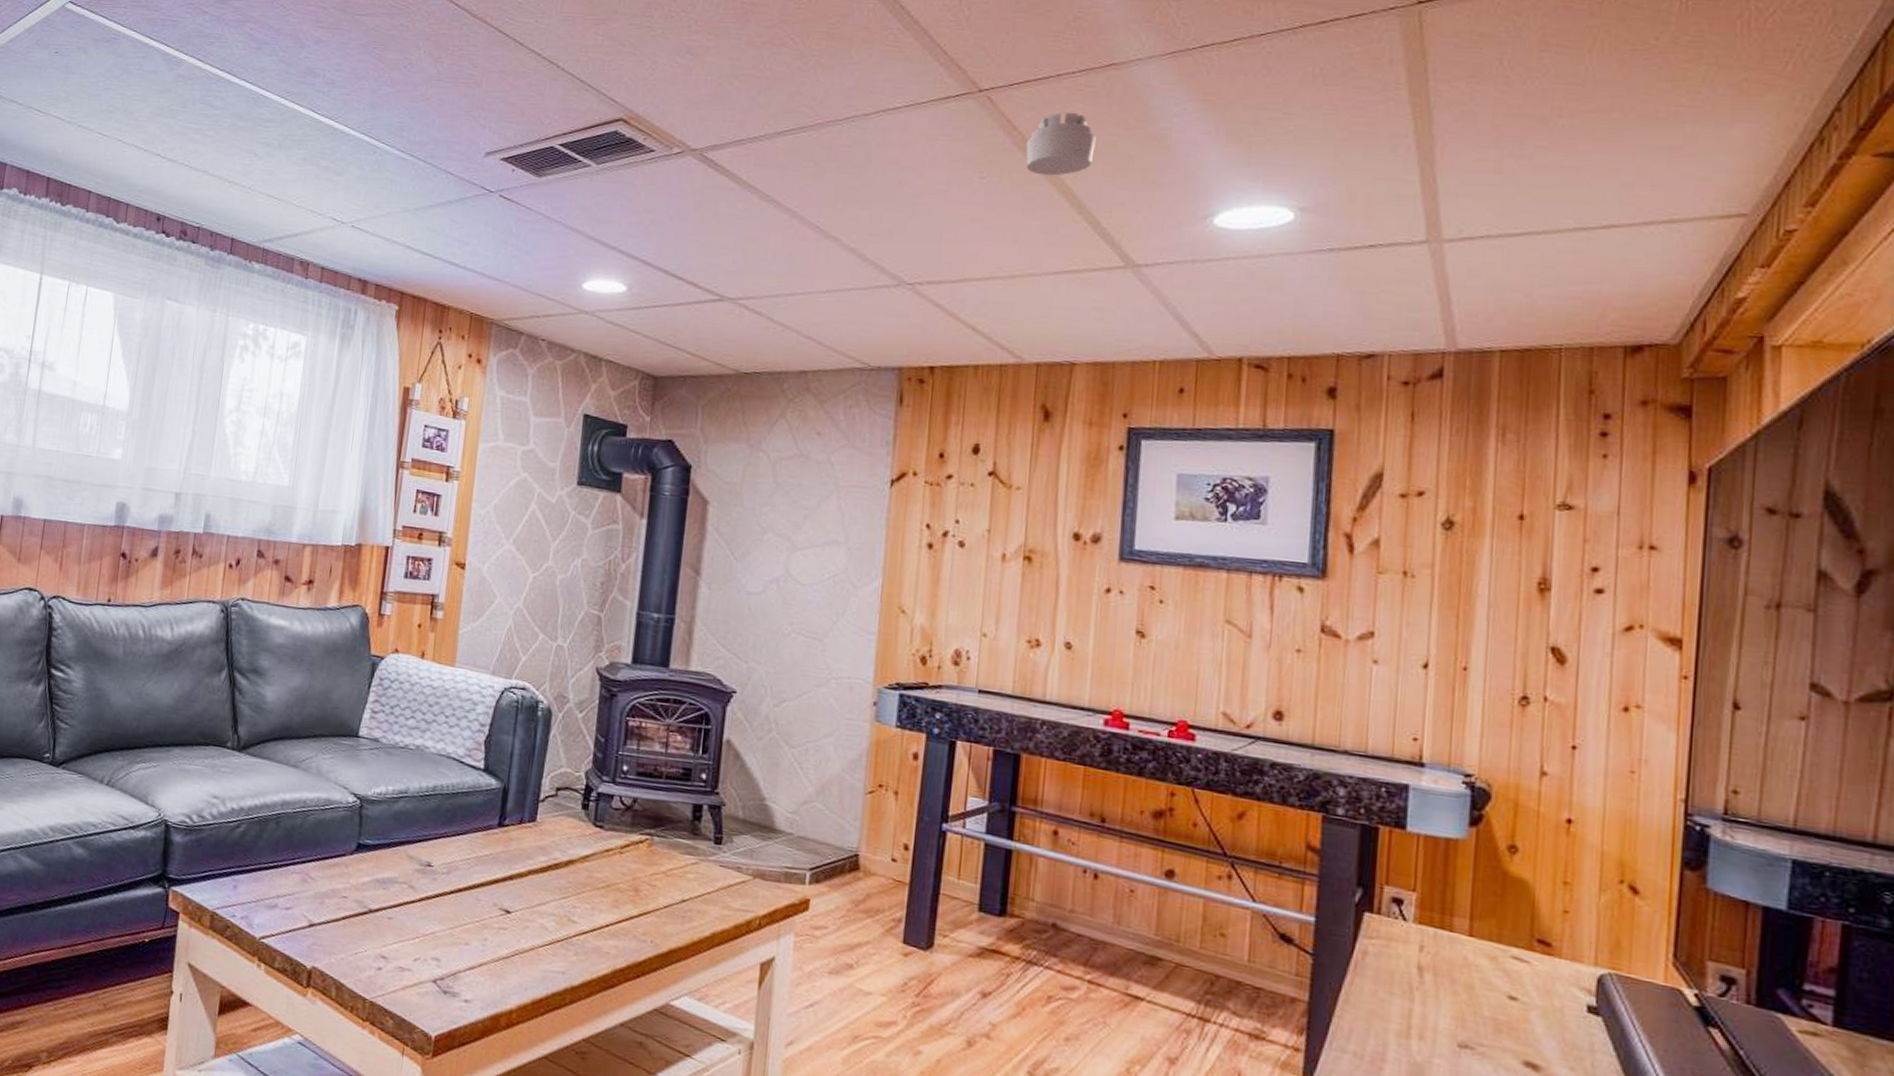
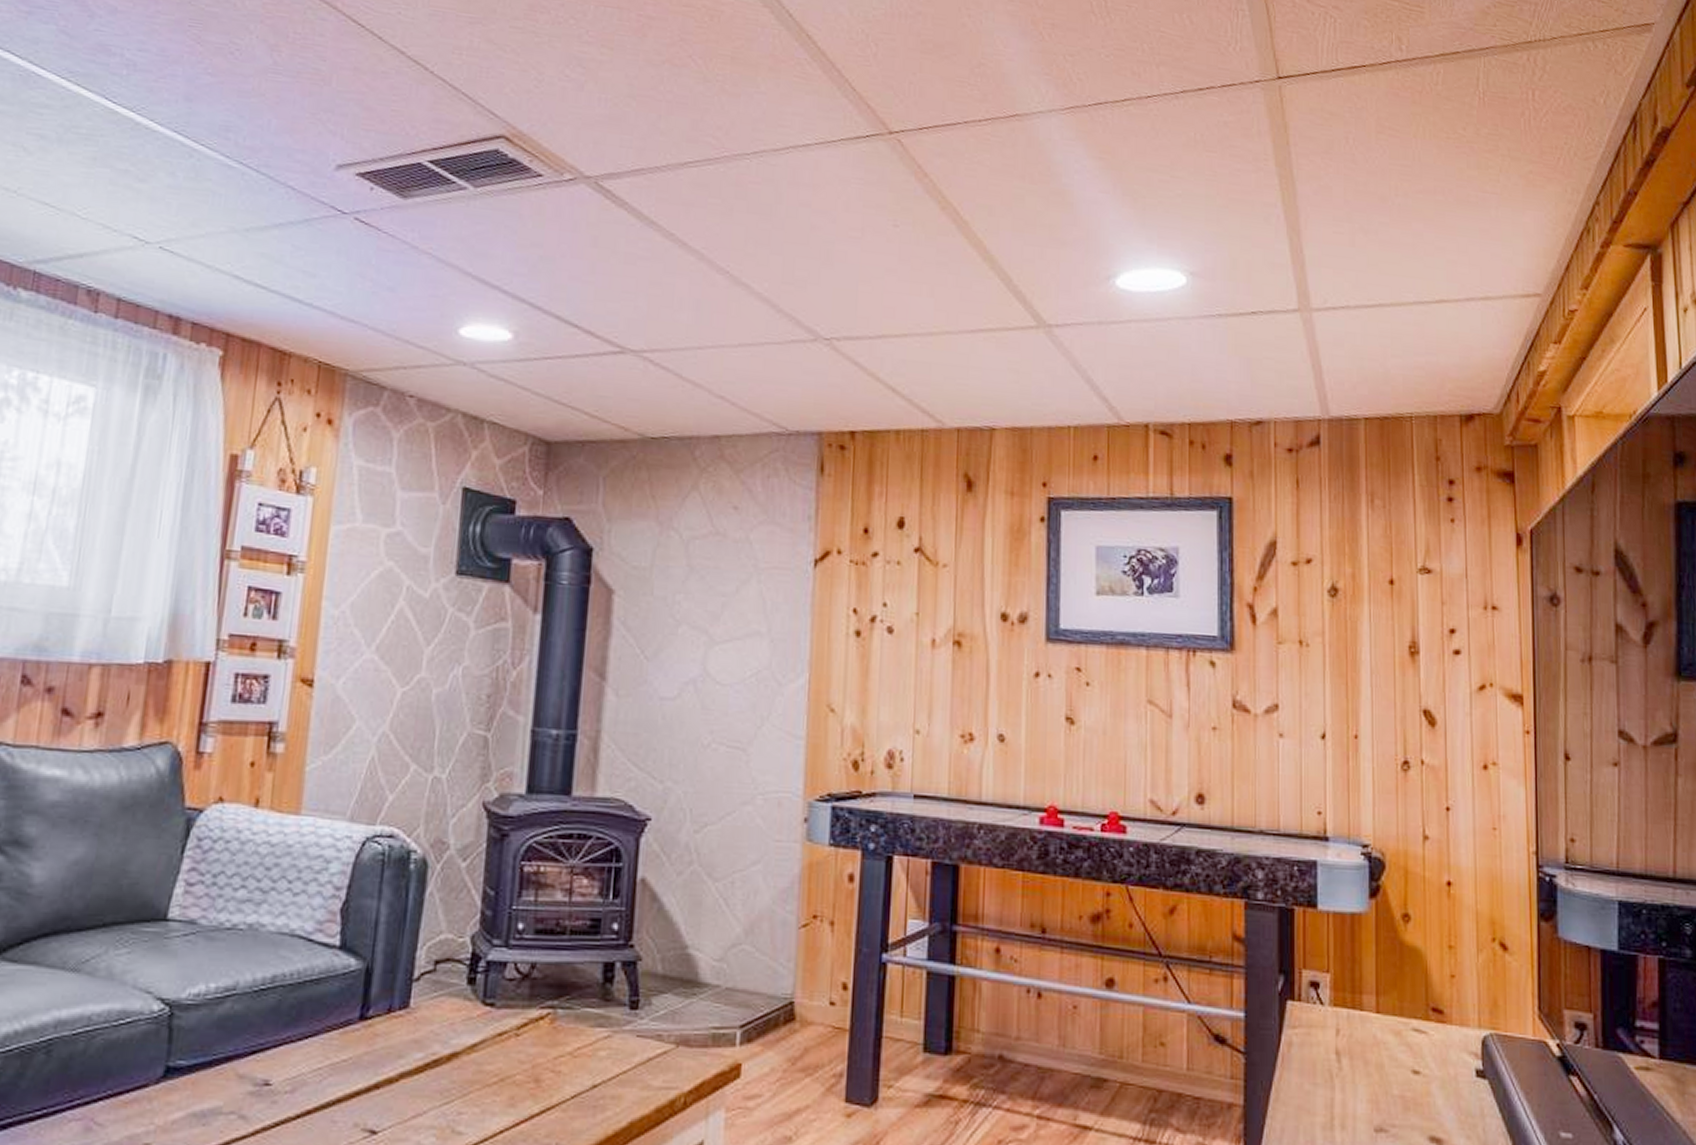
smoke detector: present [1026,112,1096,176] -> none [937,161,1004,228]

